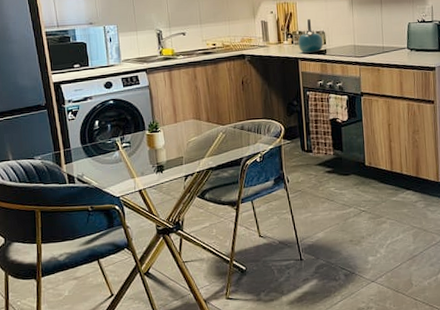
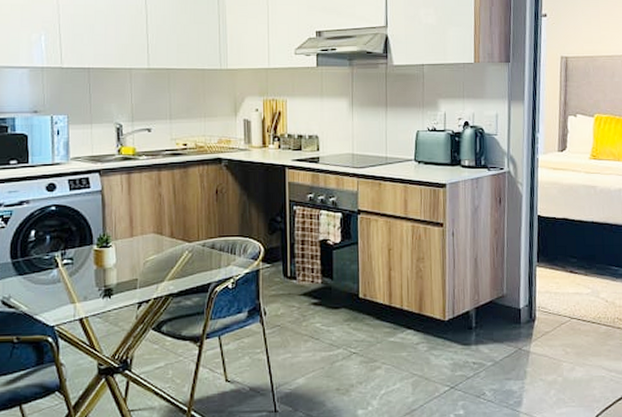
kettle: present [298,18,324,53] -> none [286,119,317,160]

